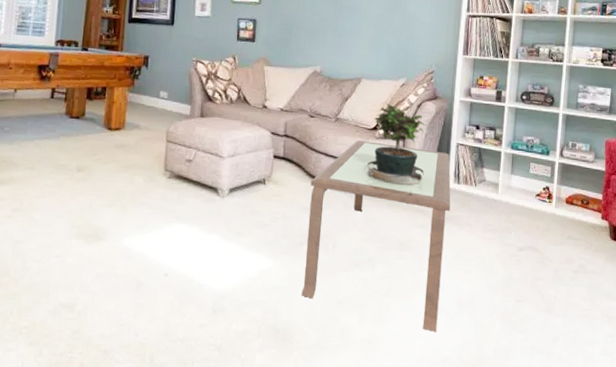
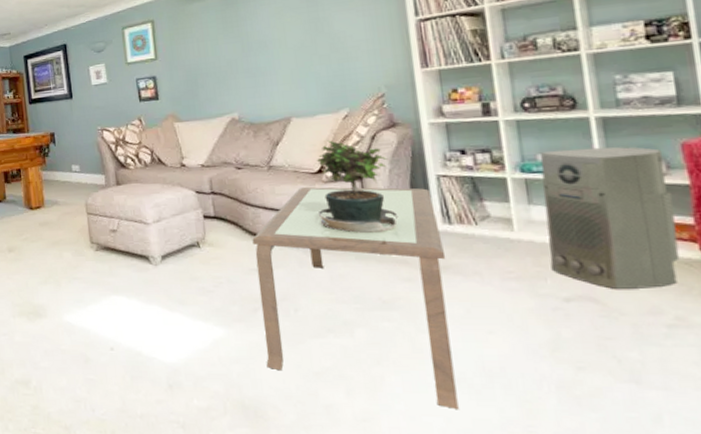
air purifier: none [516,135,595,244] -> present [540,147,680,289]

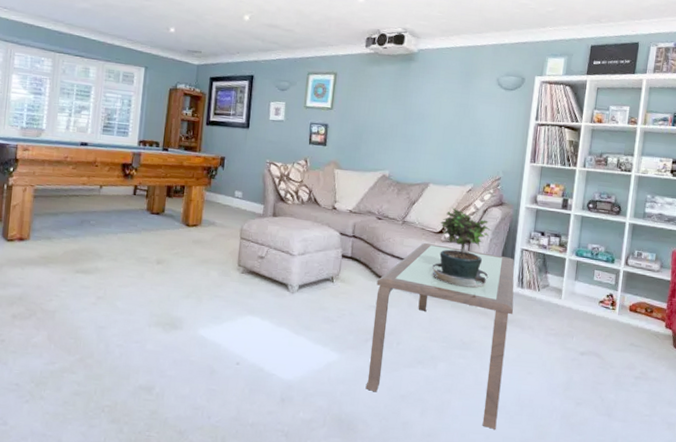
air purifier: present [540,147,680,289] -> none [578,242,660,350]

